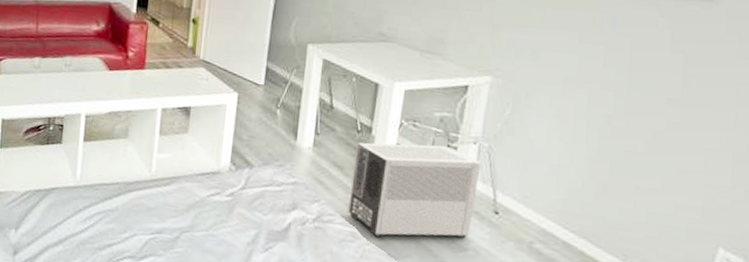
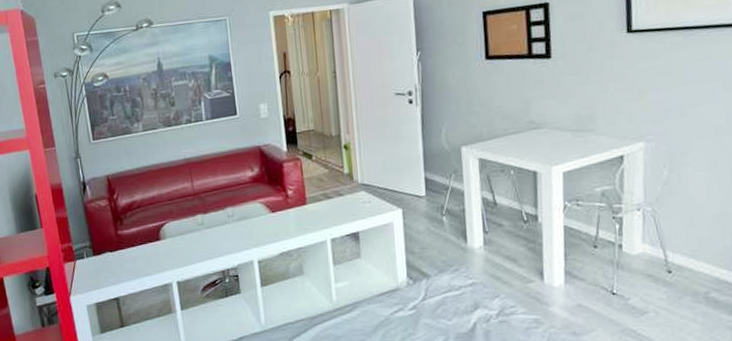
air purifier: present [348,142,481,238] -> none [526,218,648,319]

